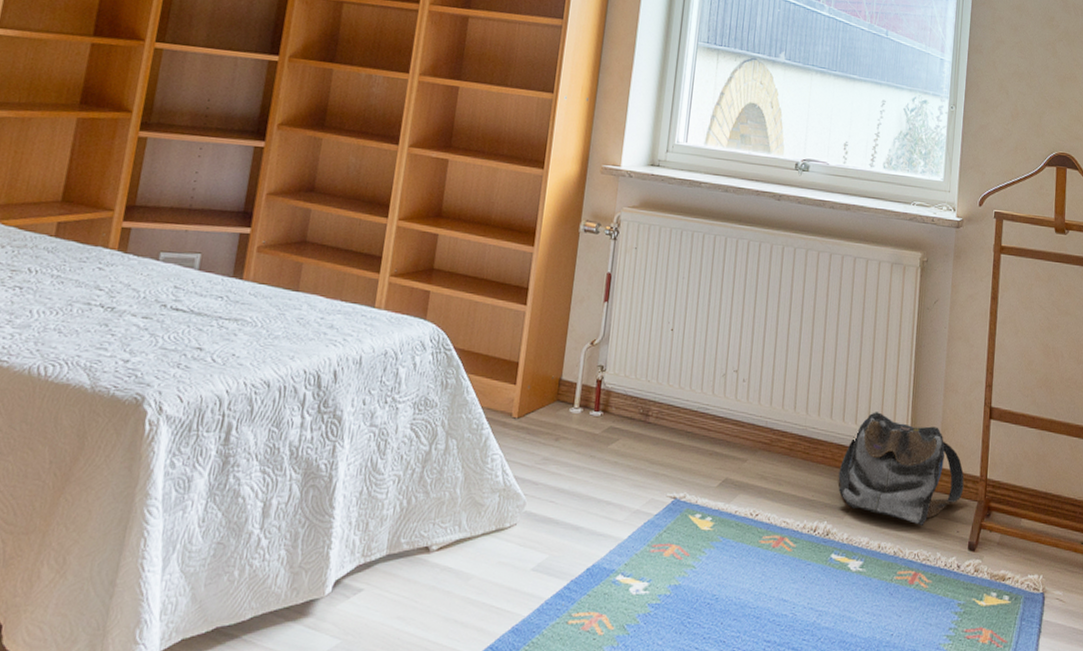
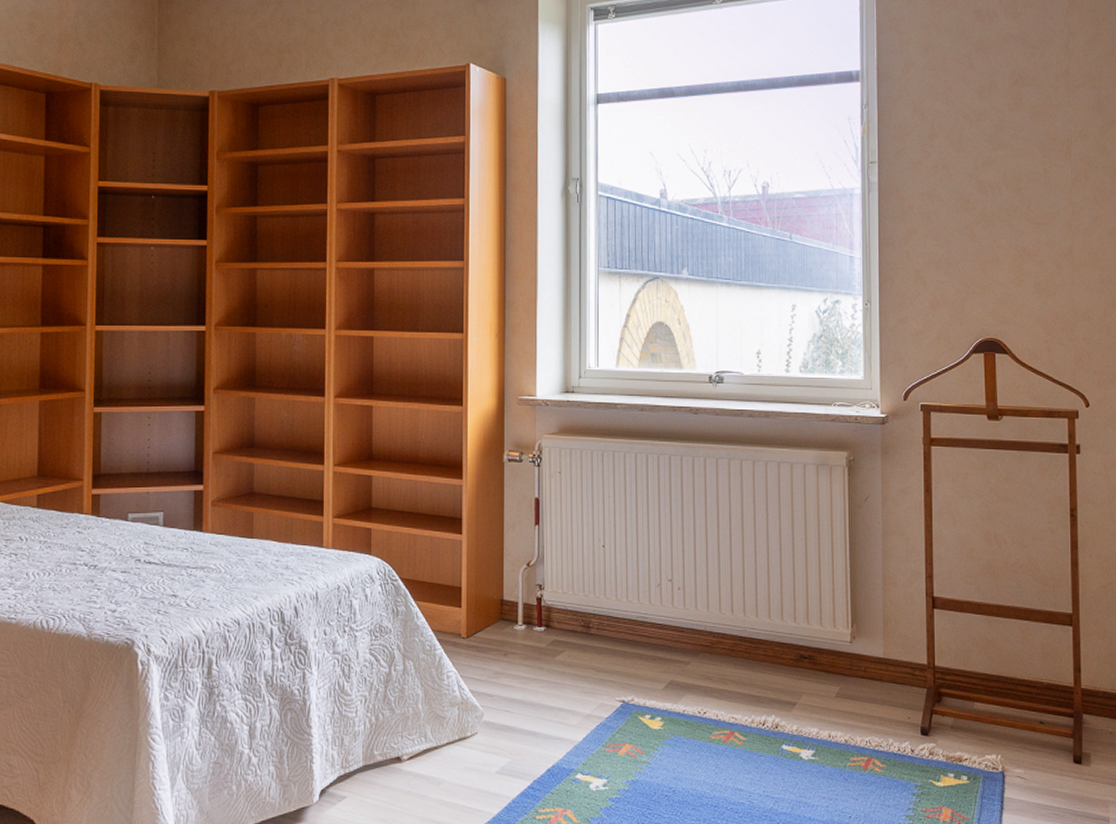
backpack: present [838,412,965,525] -> none [782,609,911,714]

